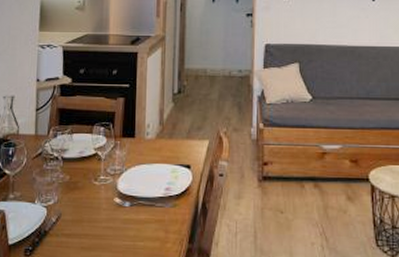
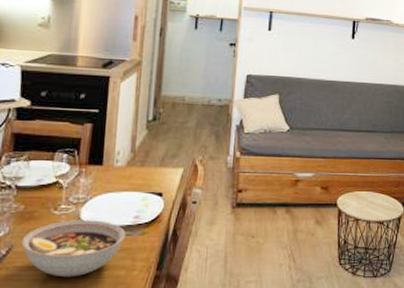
bowl: none [68,191,159,247] -> present [21,220,126,278]

